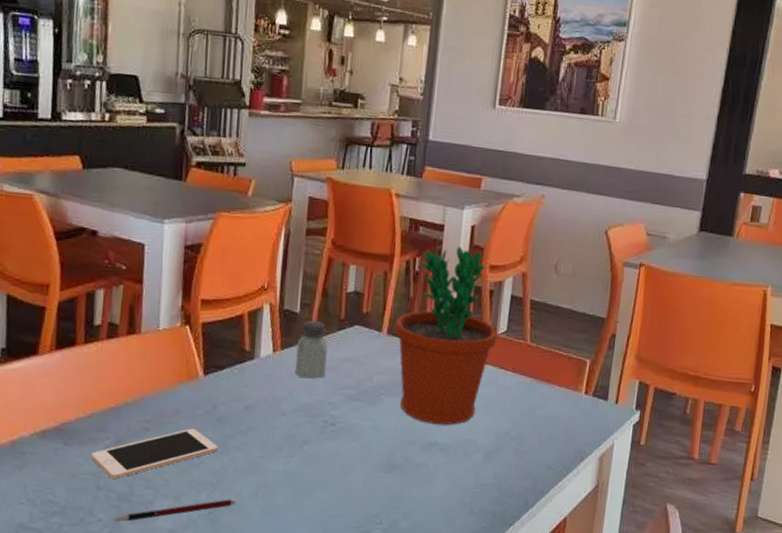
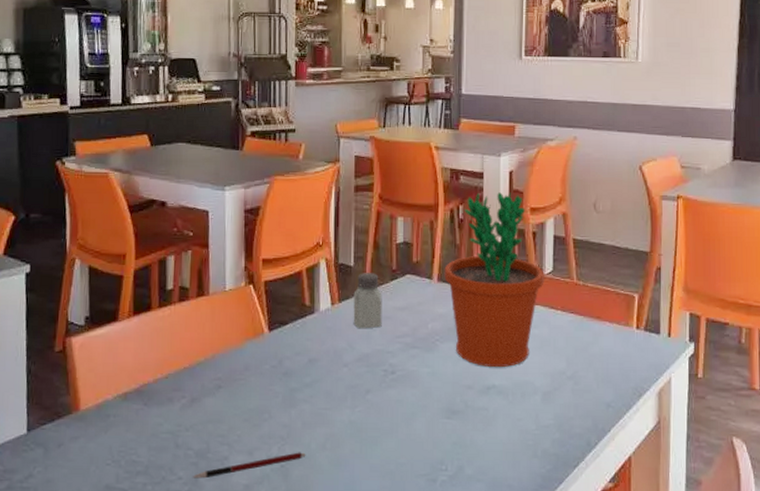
cell phone: present [91,428,218,479] -> none [169,384,286,436]

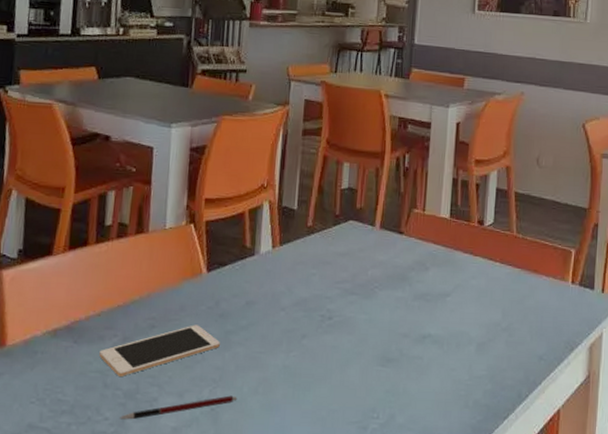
cell phone: none [169,384,286,436] -> present [99,324,220,376]
saltshaker: present [353,273,382,329] -> none [293,217,324,273]
flower pot: present [444,192,544,368] -> none [386,143,485,317]

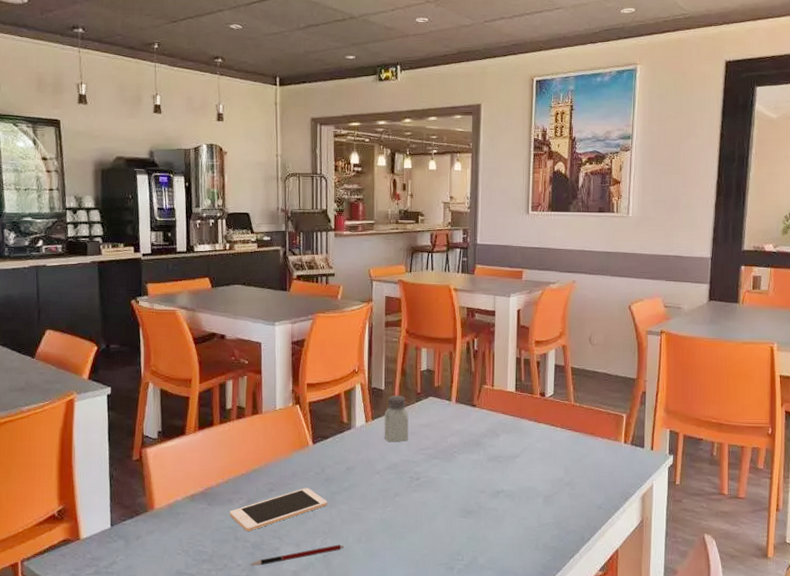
saltshaker: none [293,217,324,273] -> present [384,395,409,443]

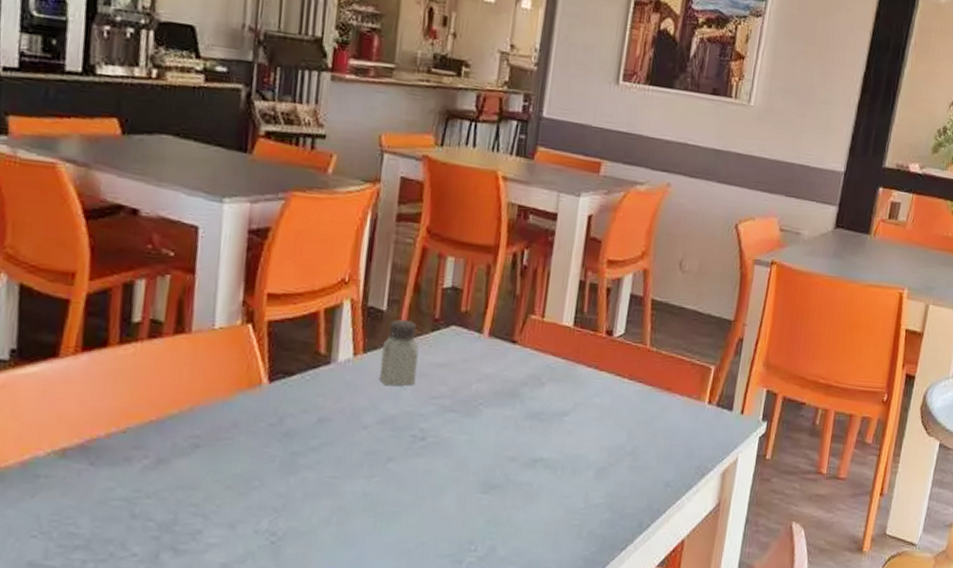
cell phone: present [230,488,327,531] -> none [124,444,284,505]
pen: present [250,544,345,566] -> none [152,527,305,556]

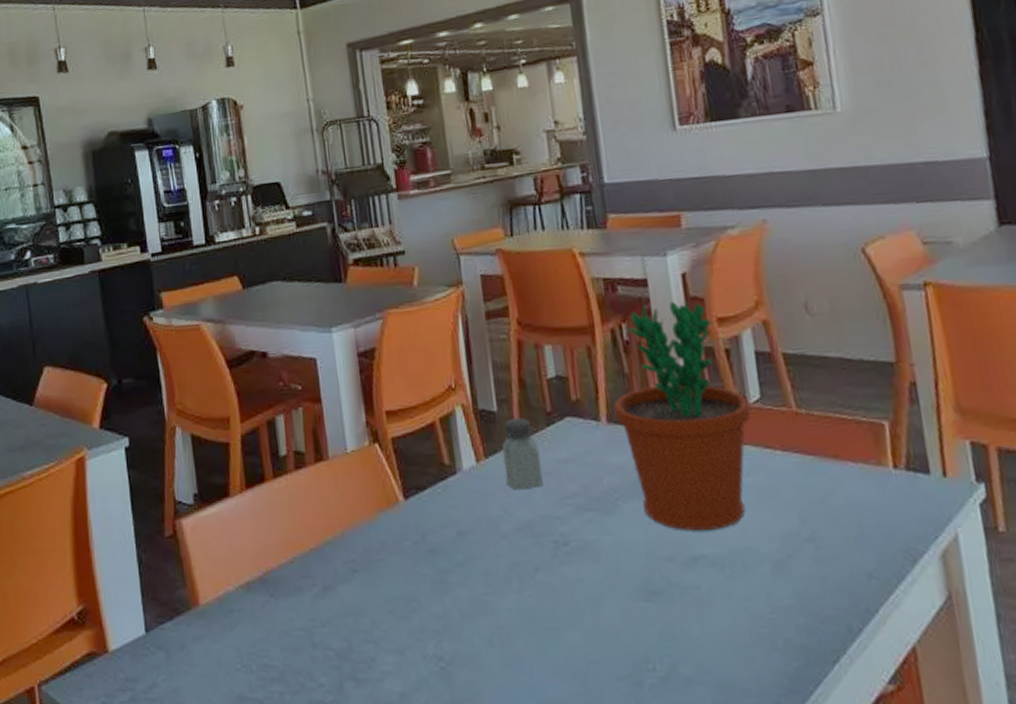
flower pot: none [497,237,615,439] -> present [613,301,752,532]

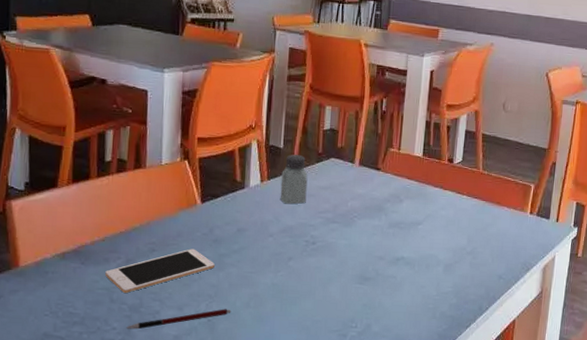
cell phone: none [300,565,436,633] -> present [105,248,215,293]
pen: none [337,650,470,686] -> present [126,309,231,330]
flower pot: present [613,301,752,532] -> none [365,89,455,243]

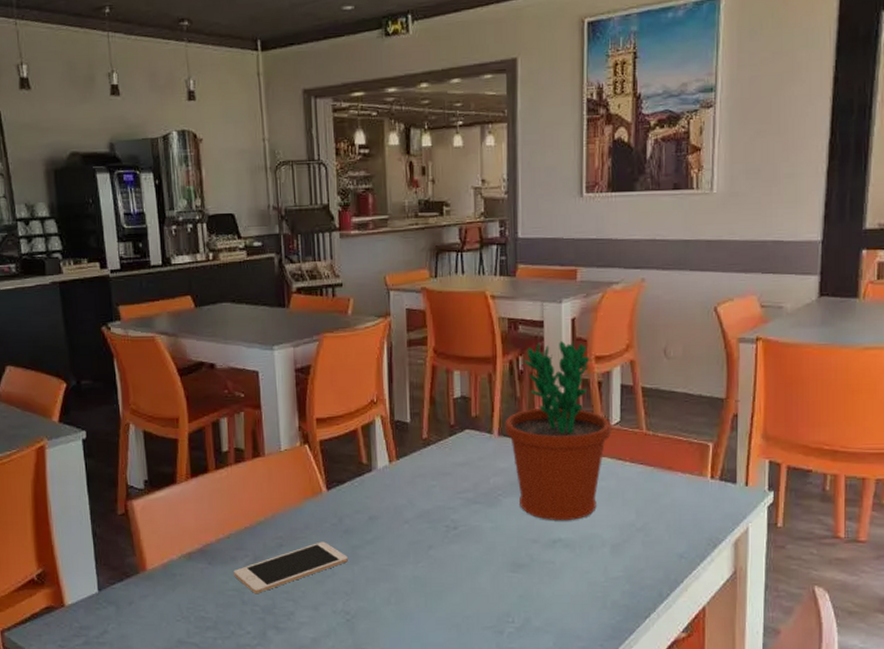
pen: present [126,309,231,330] -> none [261,607,371,633]
saltshaker: present [280,154,308,204] -> none [411,429,442,486]
flower pot: none [365,89,455,243] -> present [505,341,611,521]

